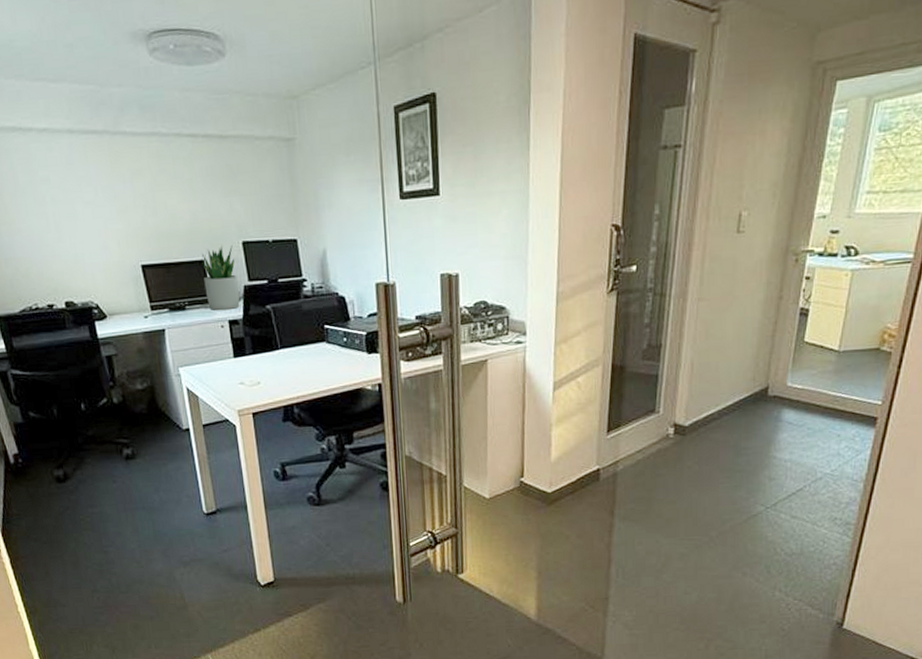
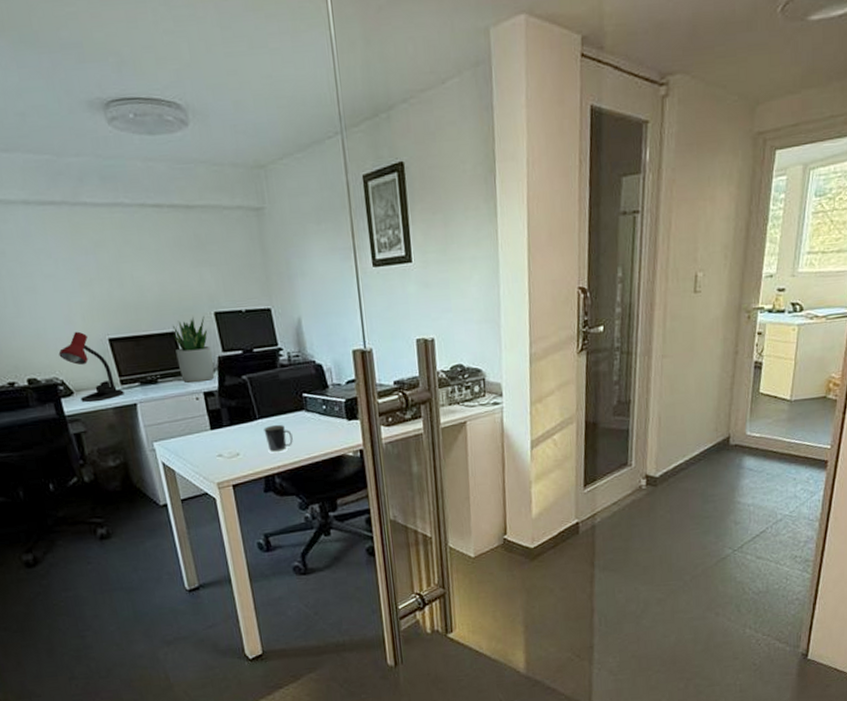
desk lamp: none [94,257,154,326] -> present [58,331,124,402]
mug: none [285,355,313,383] -> present [264,424,293,453]

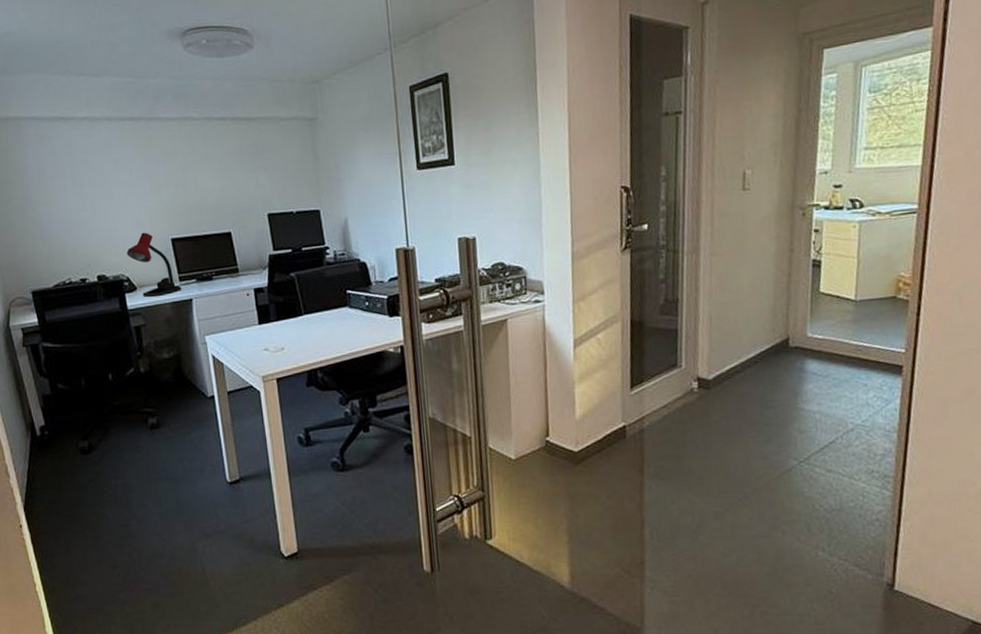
planter: present [173,316,215,383] -> none [229,218,265,280]
mug: present [264,424,293,453] -> none [308,320,336,348]

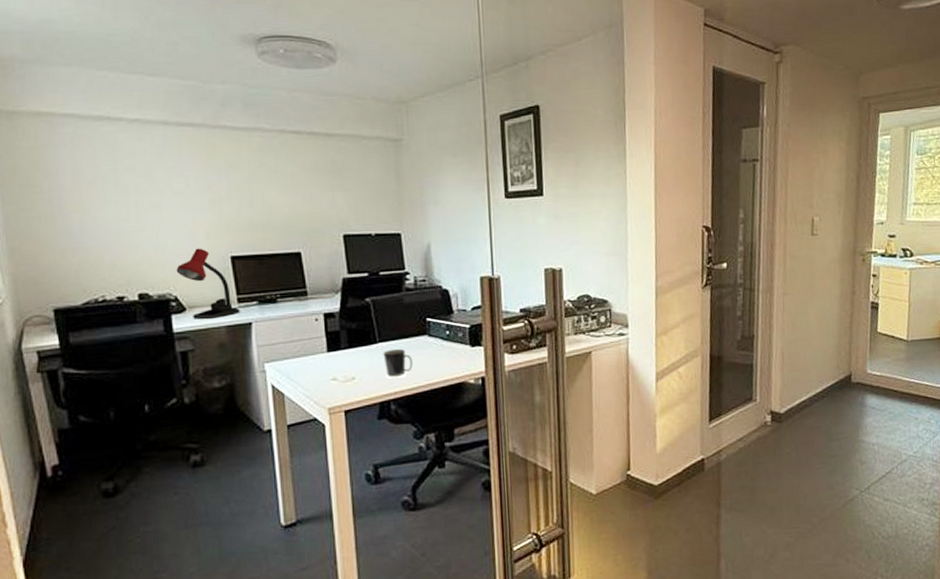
mug: none [308,320,336,348] -> present [383,348,413,378]

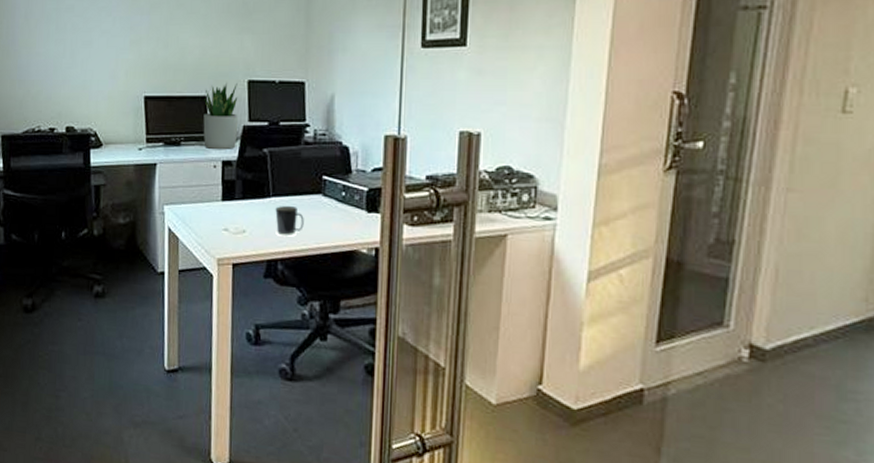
desk lamp: present [176,248,240,320] -> none [98,86,148,157]
planter: none [299,238,337,304] -> present [203,82,238,150]

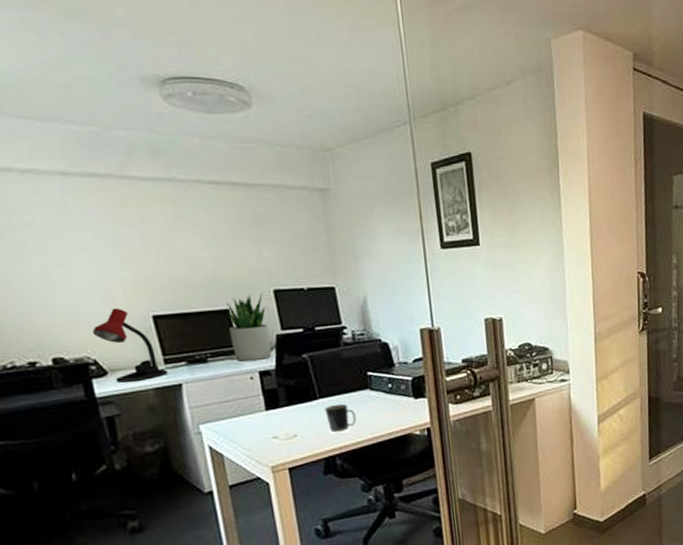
desk lamp: none [98,86,148,157] -> present [92,308,168,383]

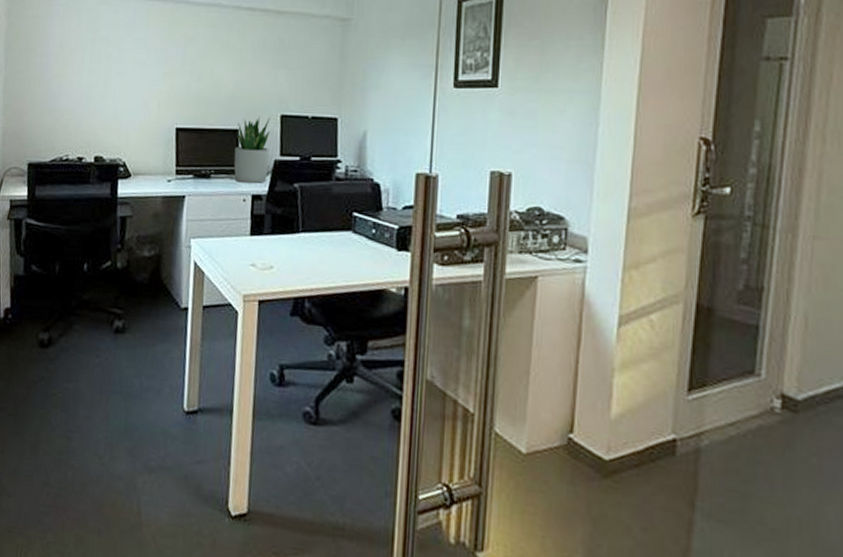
desk lamp: present [92,308,168,383] -> none [128,117,177,188]
mug: present [324,403,356,434] -> none [304,241,333,274]

